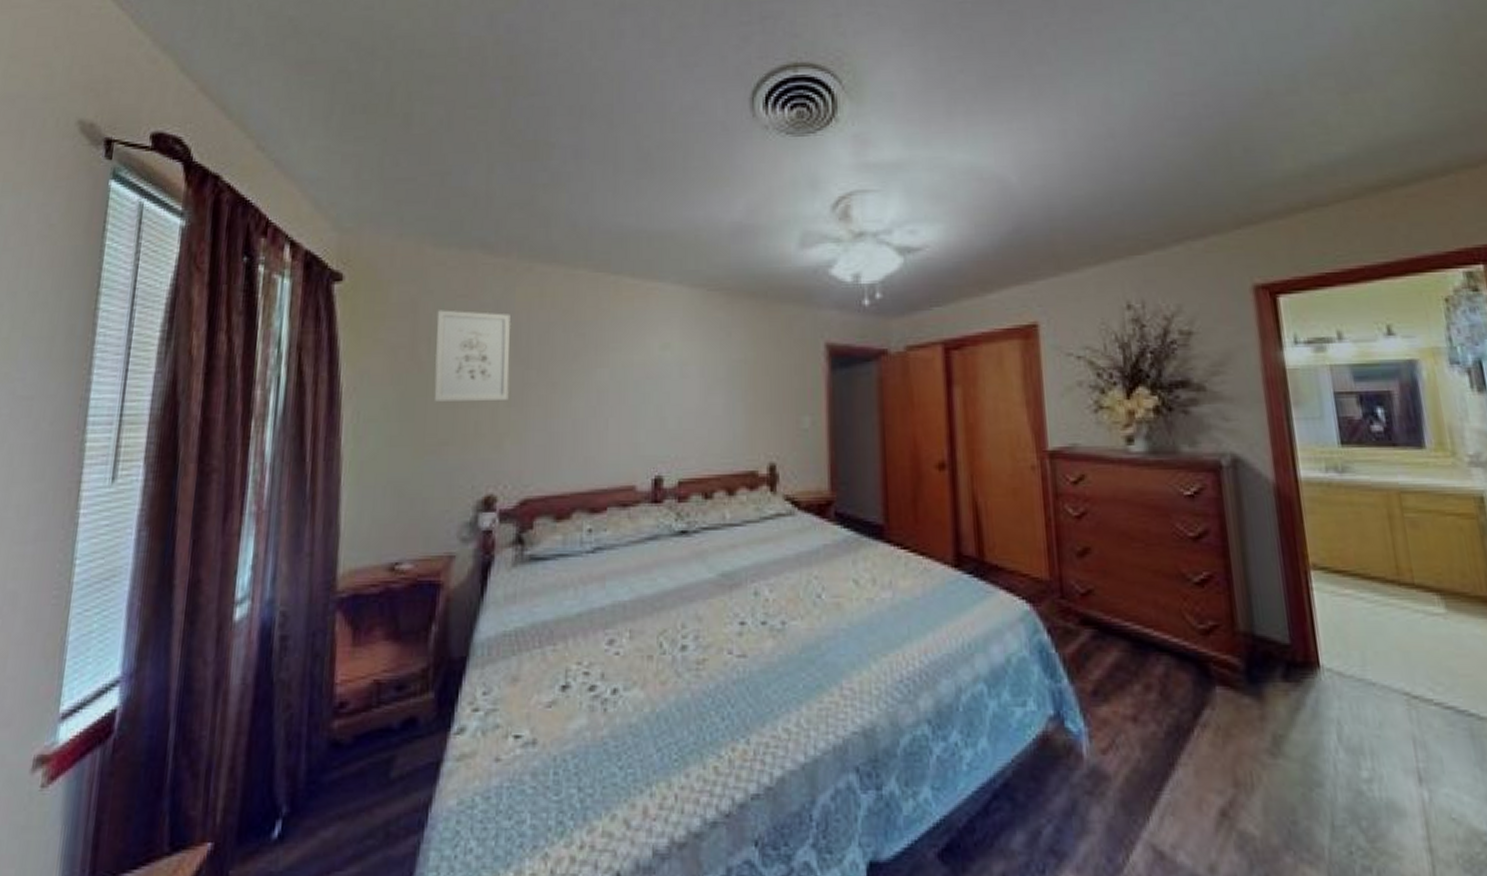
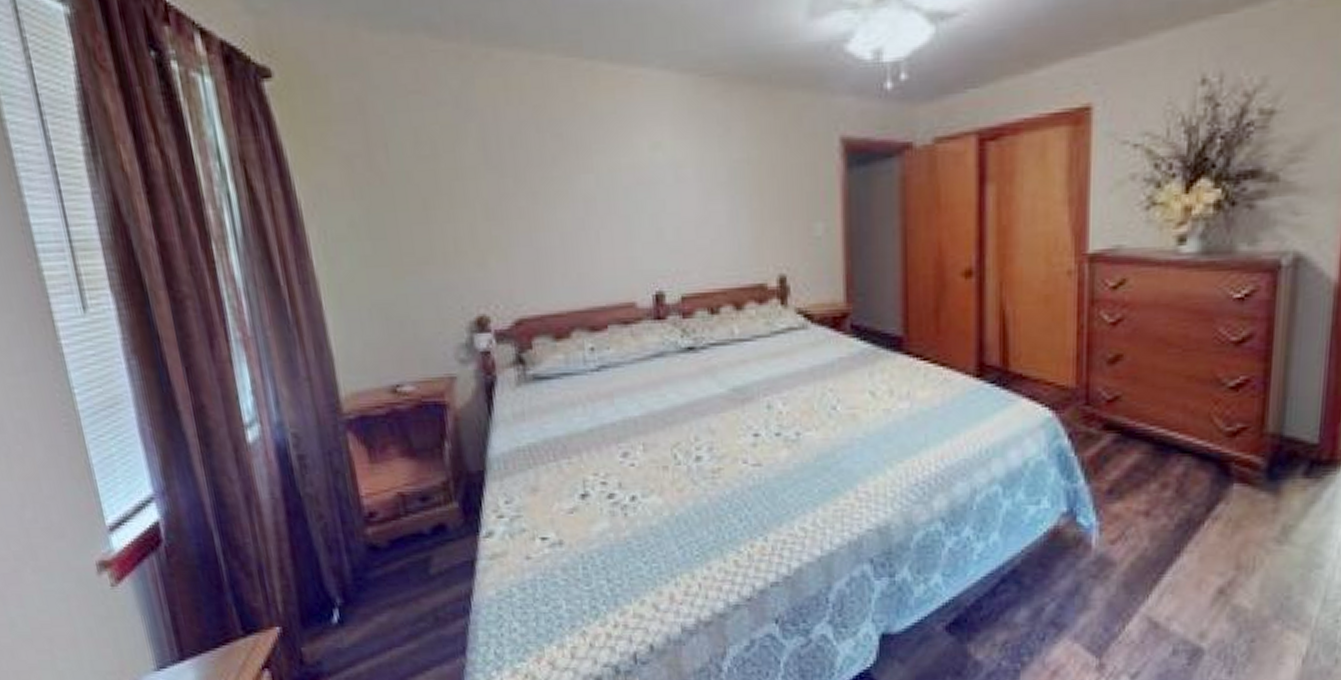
wall art: present [434,310,510,402] -> none [388,109,486,217]

